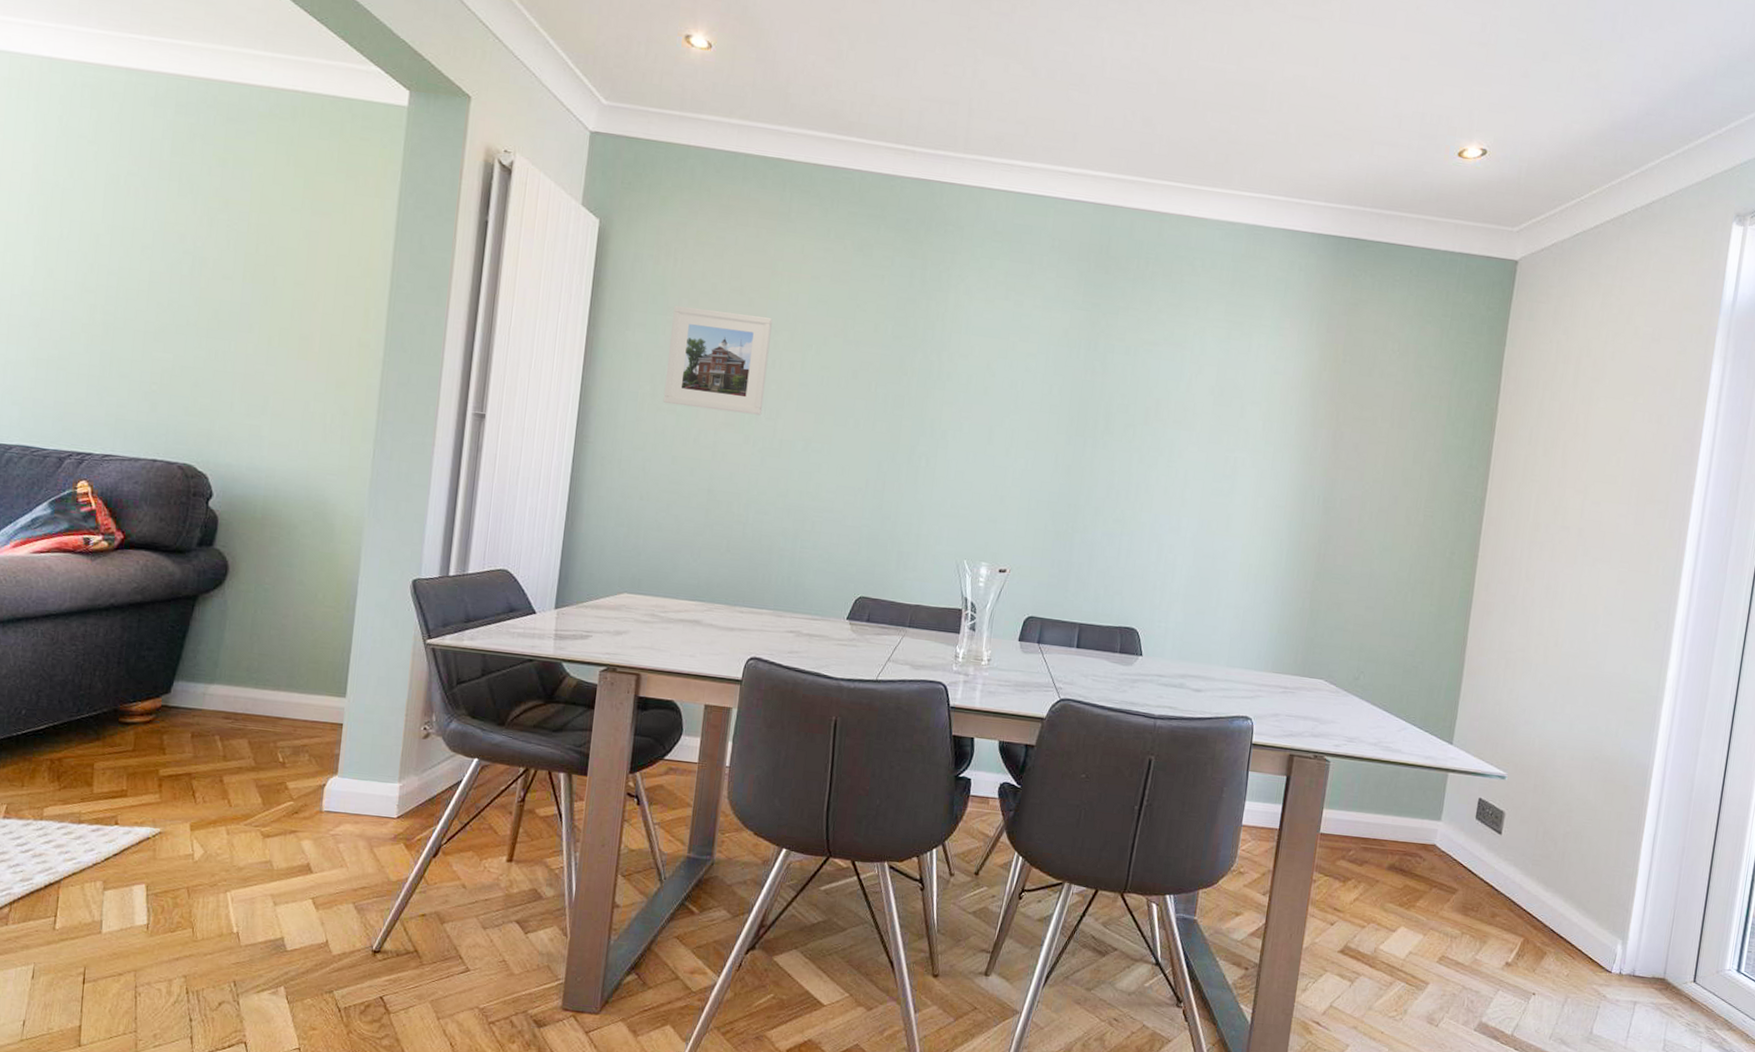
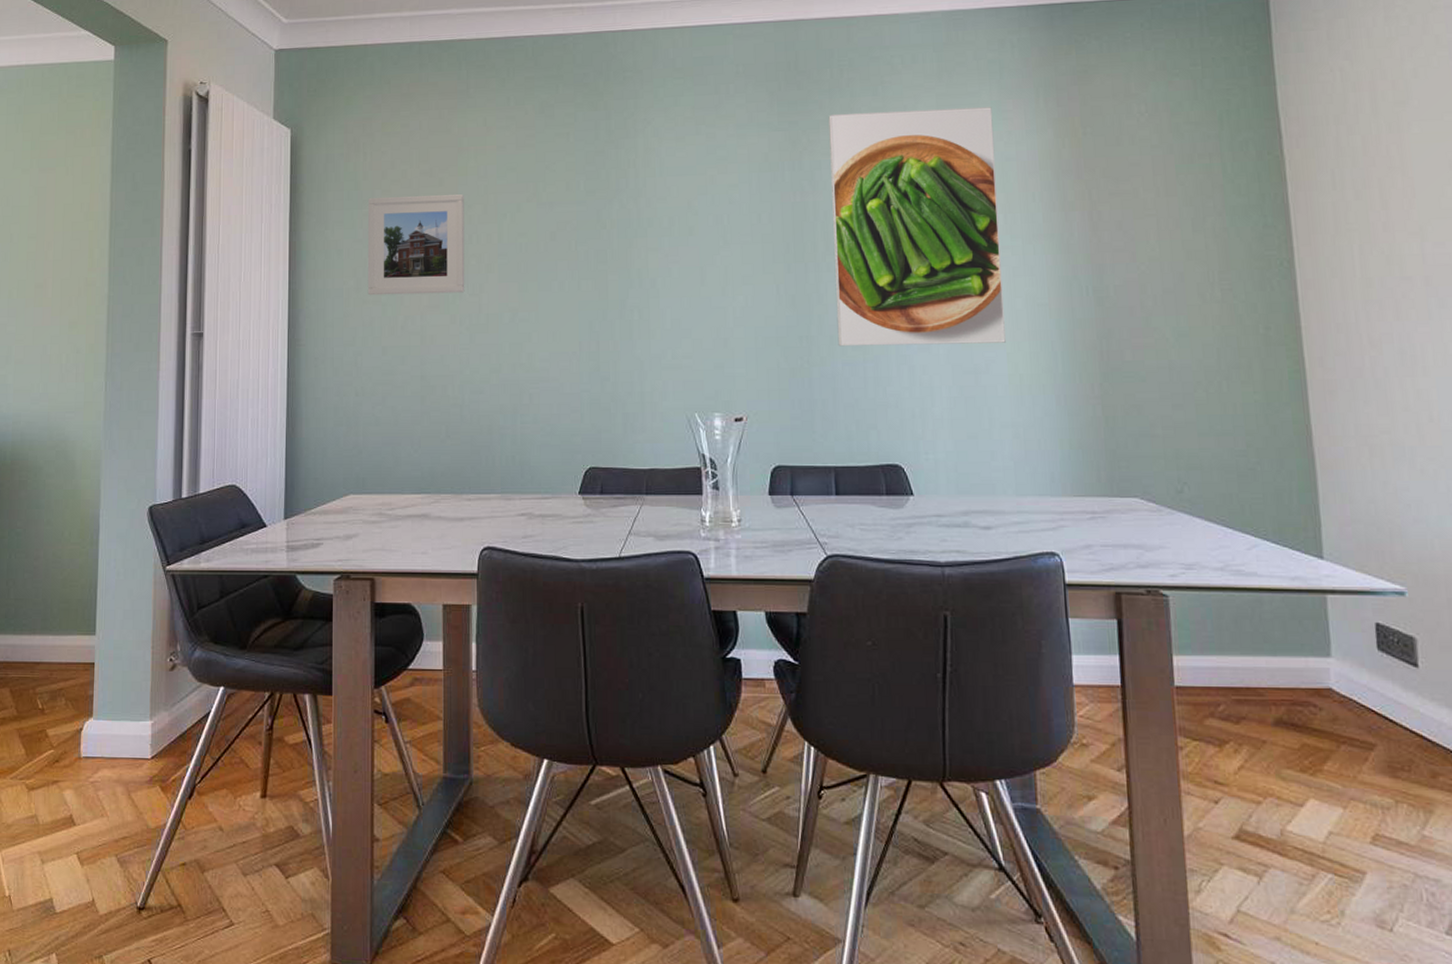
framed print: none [1101,302,1272,535] -> present [828,107,1006,347]

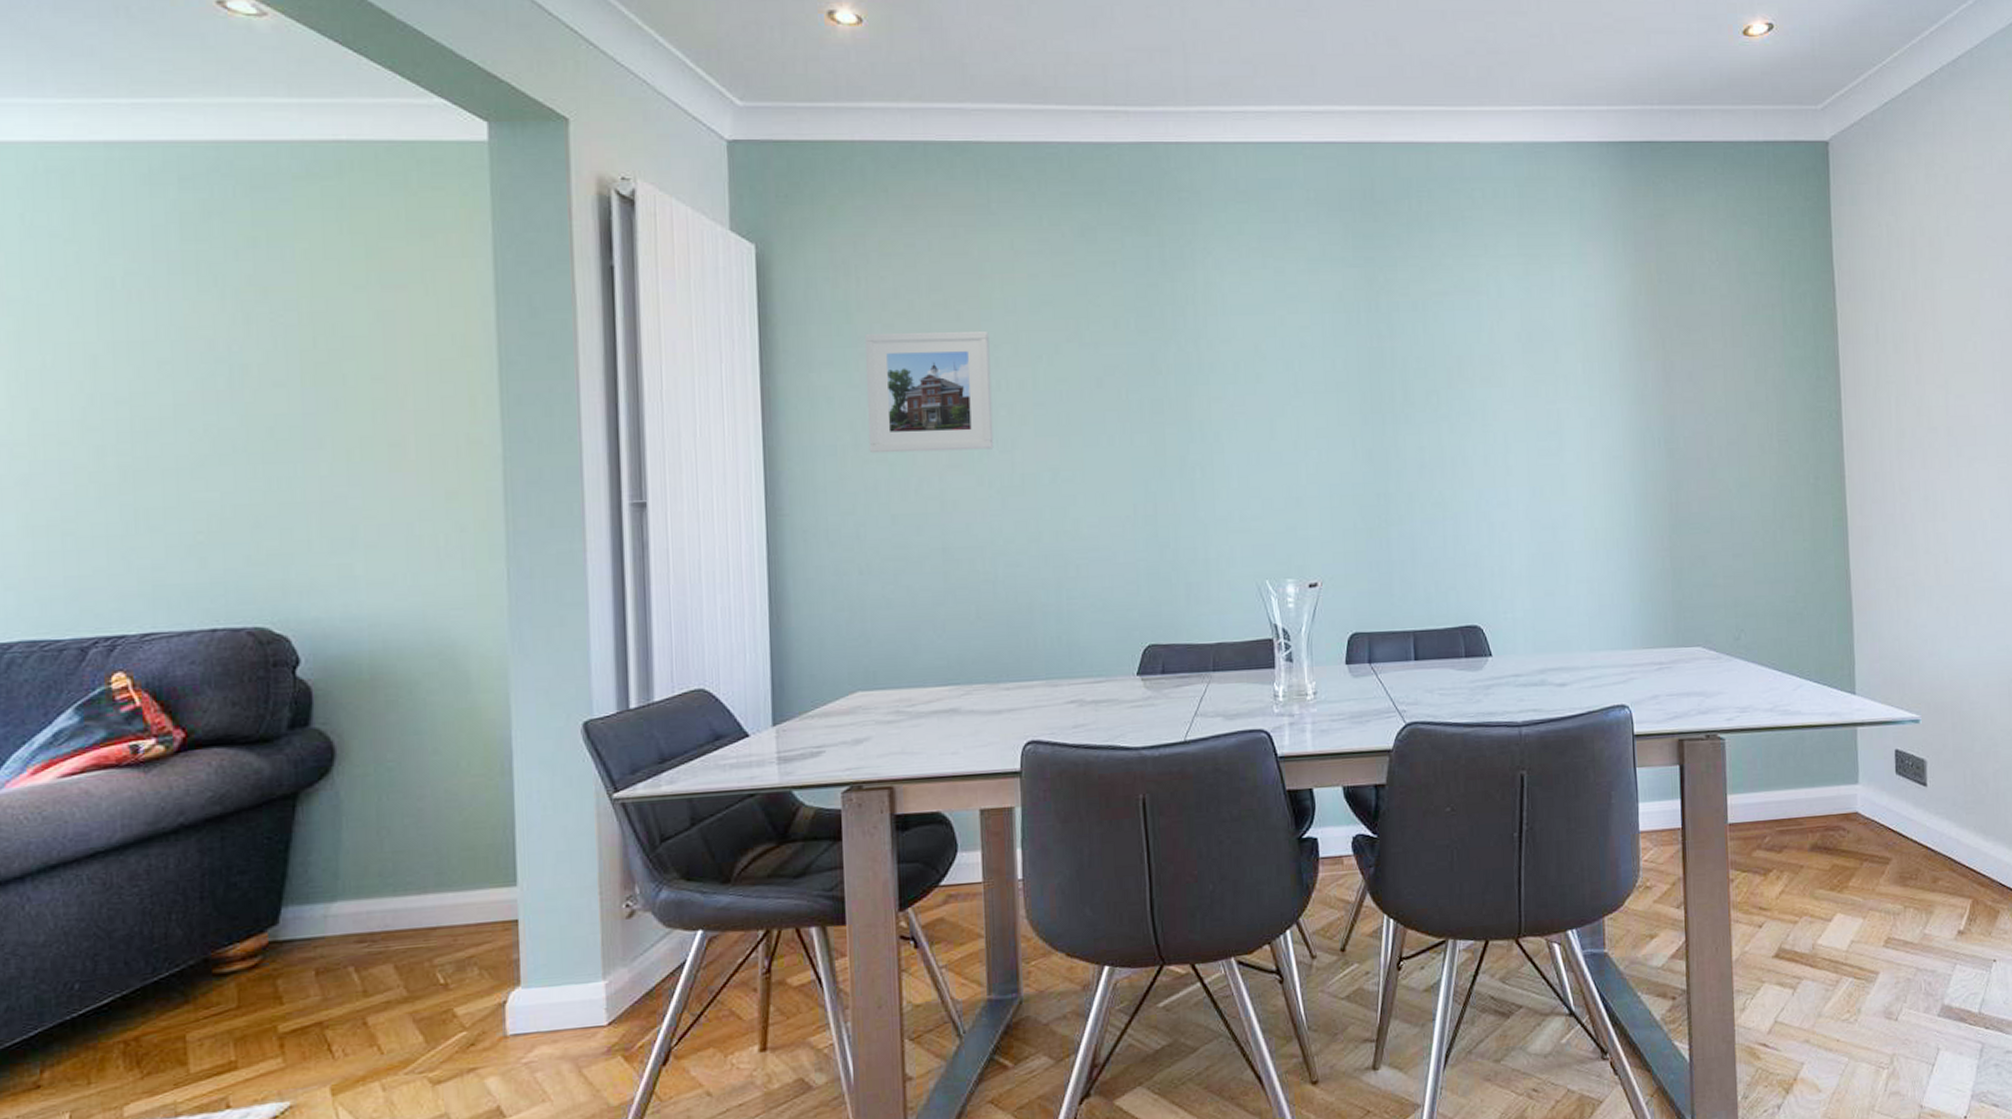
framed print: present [828,107,1006,347] -> none [1407,249,1582,504]

